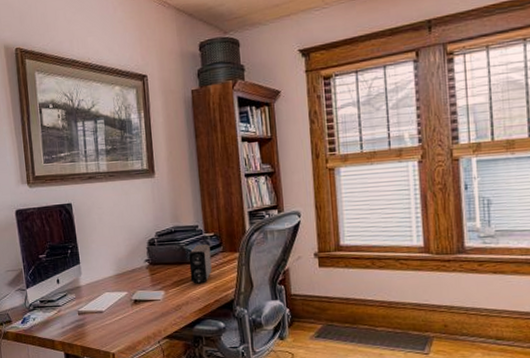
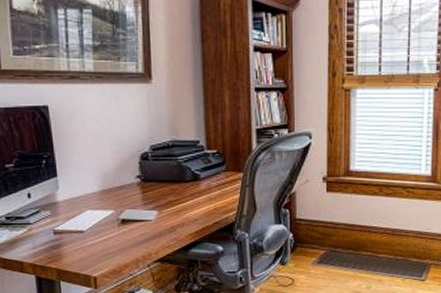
speaker: present [188,244,212,284] -> none [187,162,213,204]

